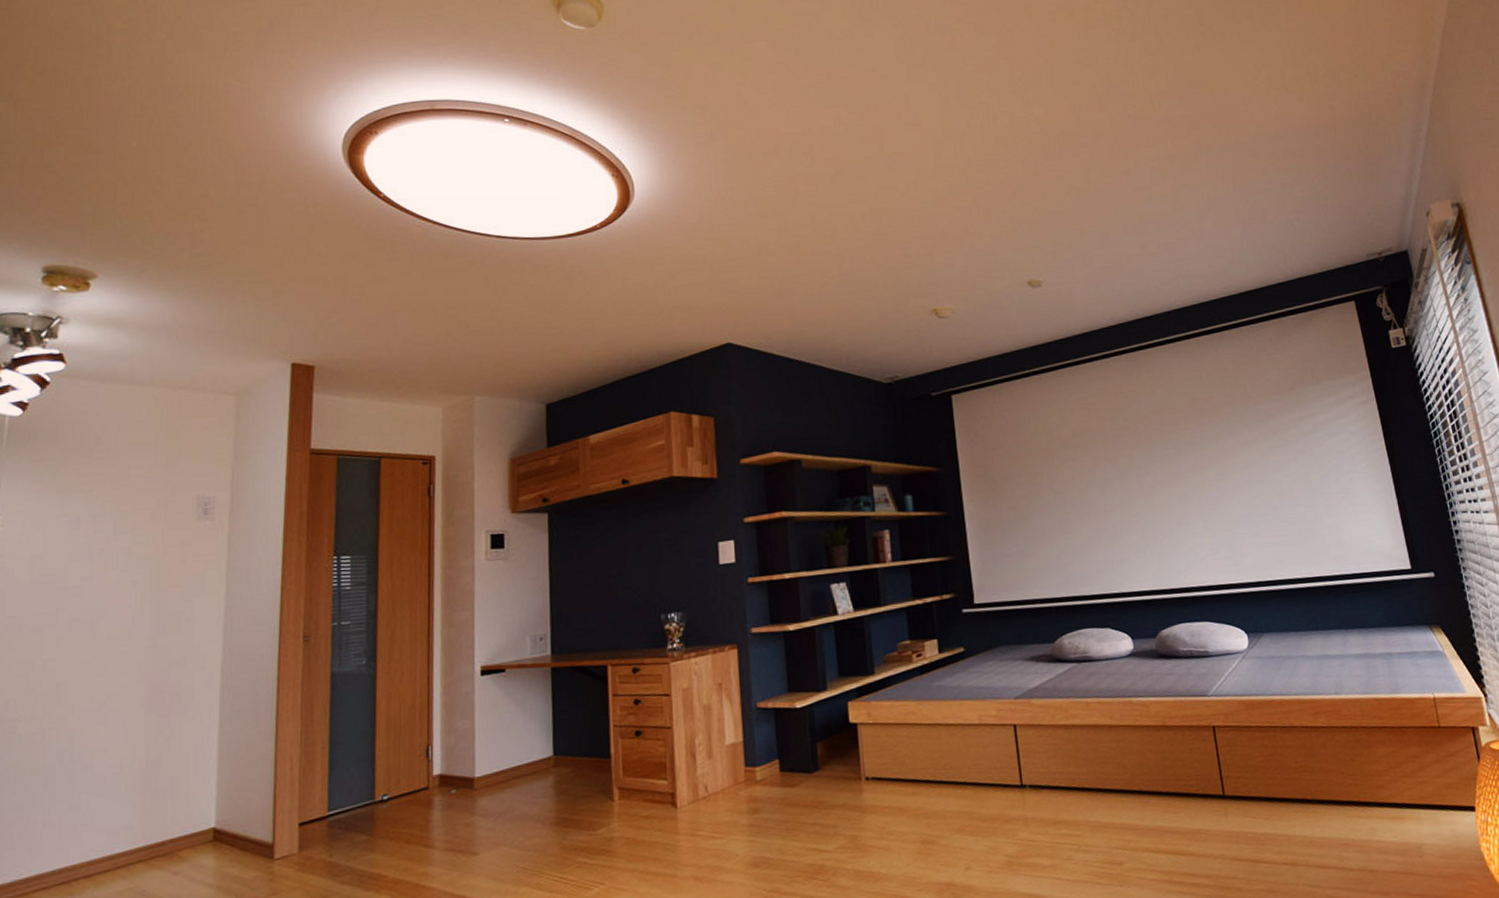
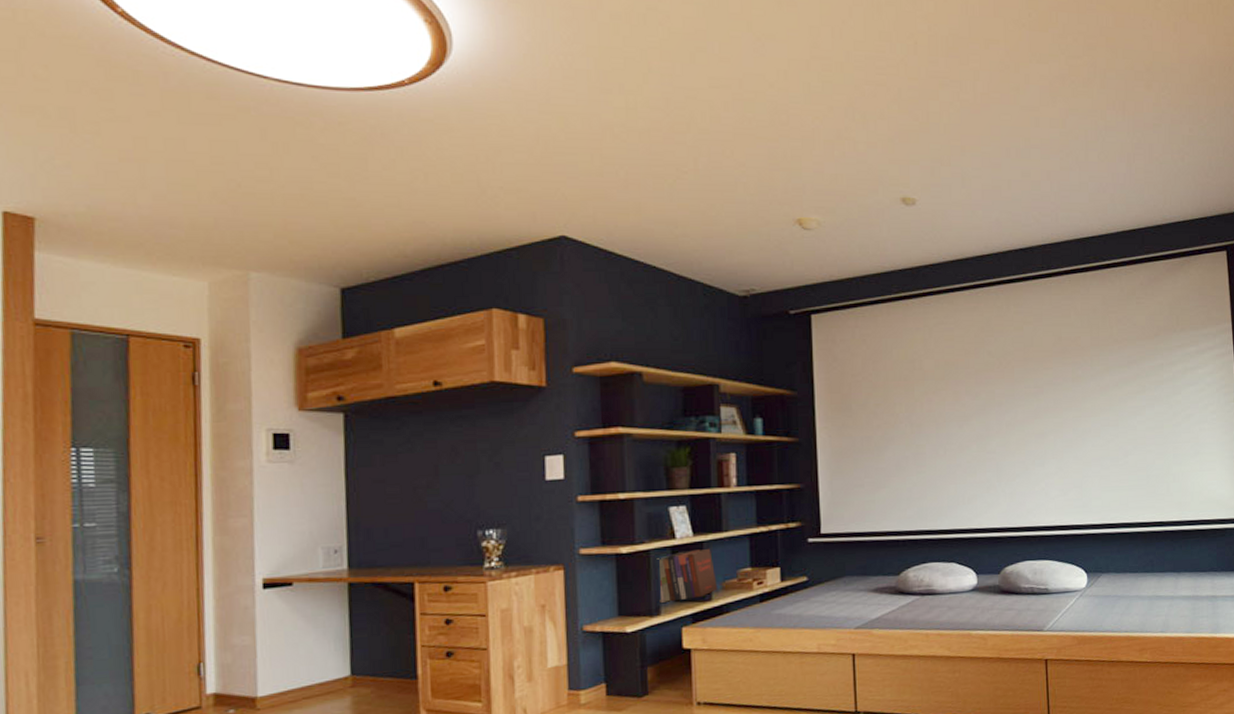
books: none [821,622,880,680] -> present [656,548,718,604]

